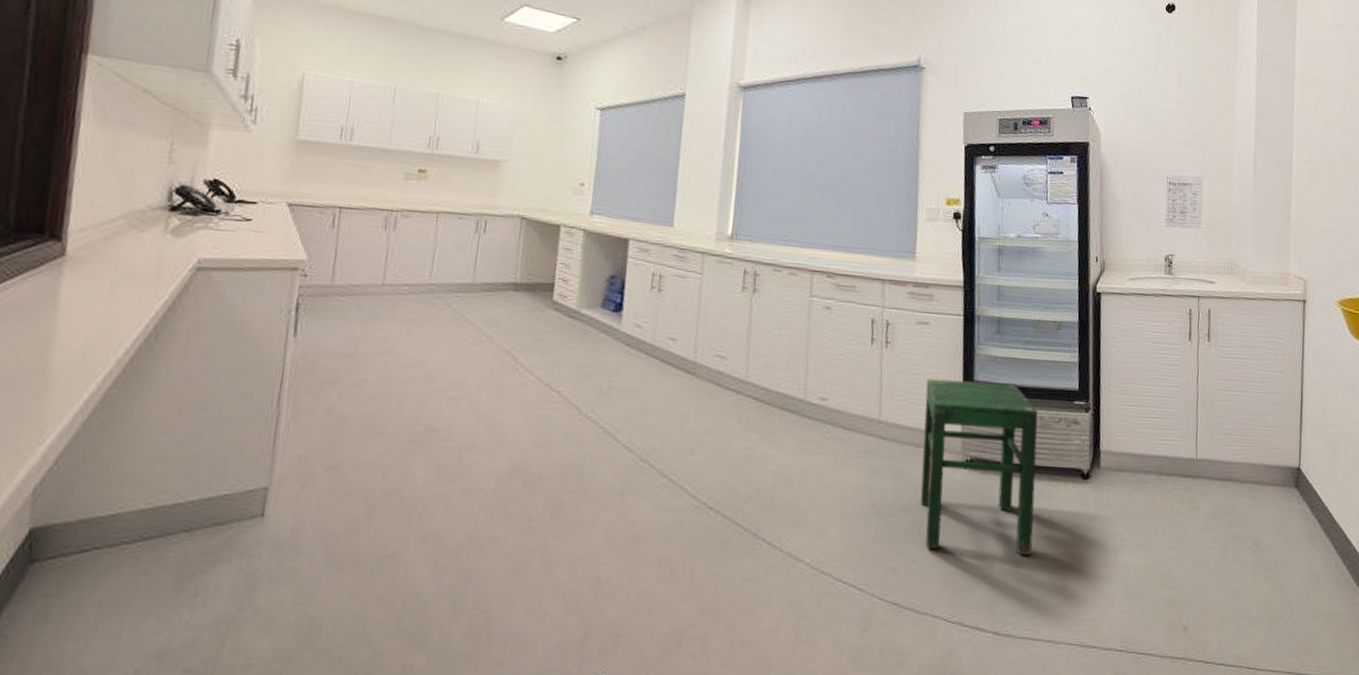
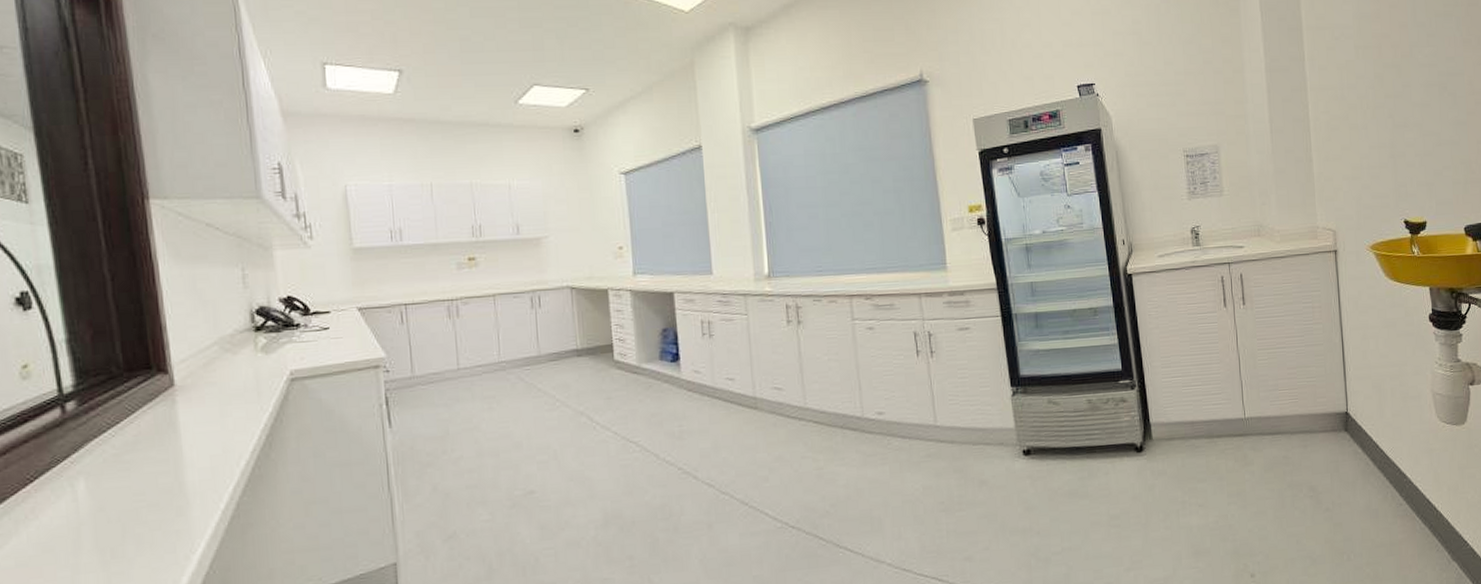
stool: present [920,378,1038,556] -> none [975,373,1097,536]

